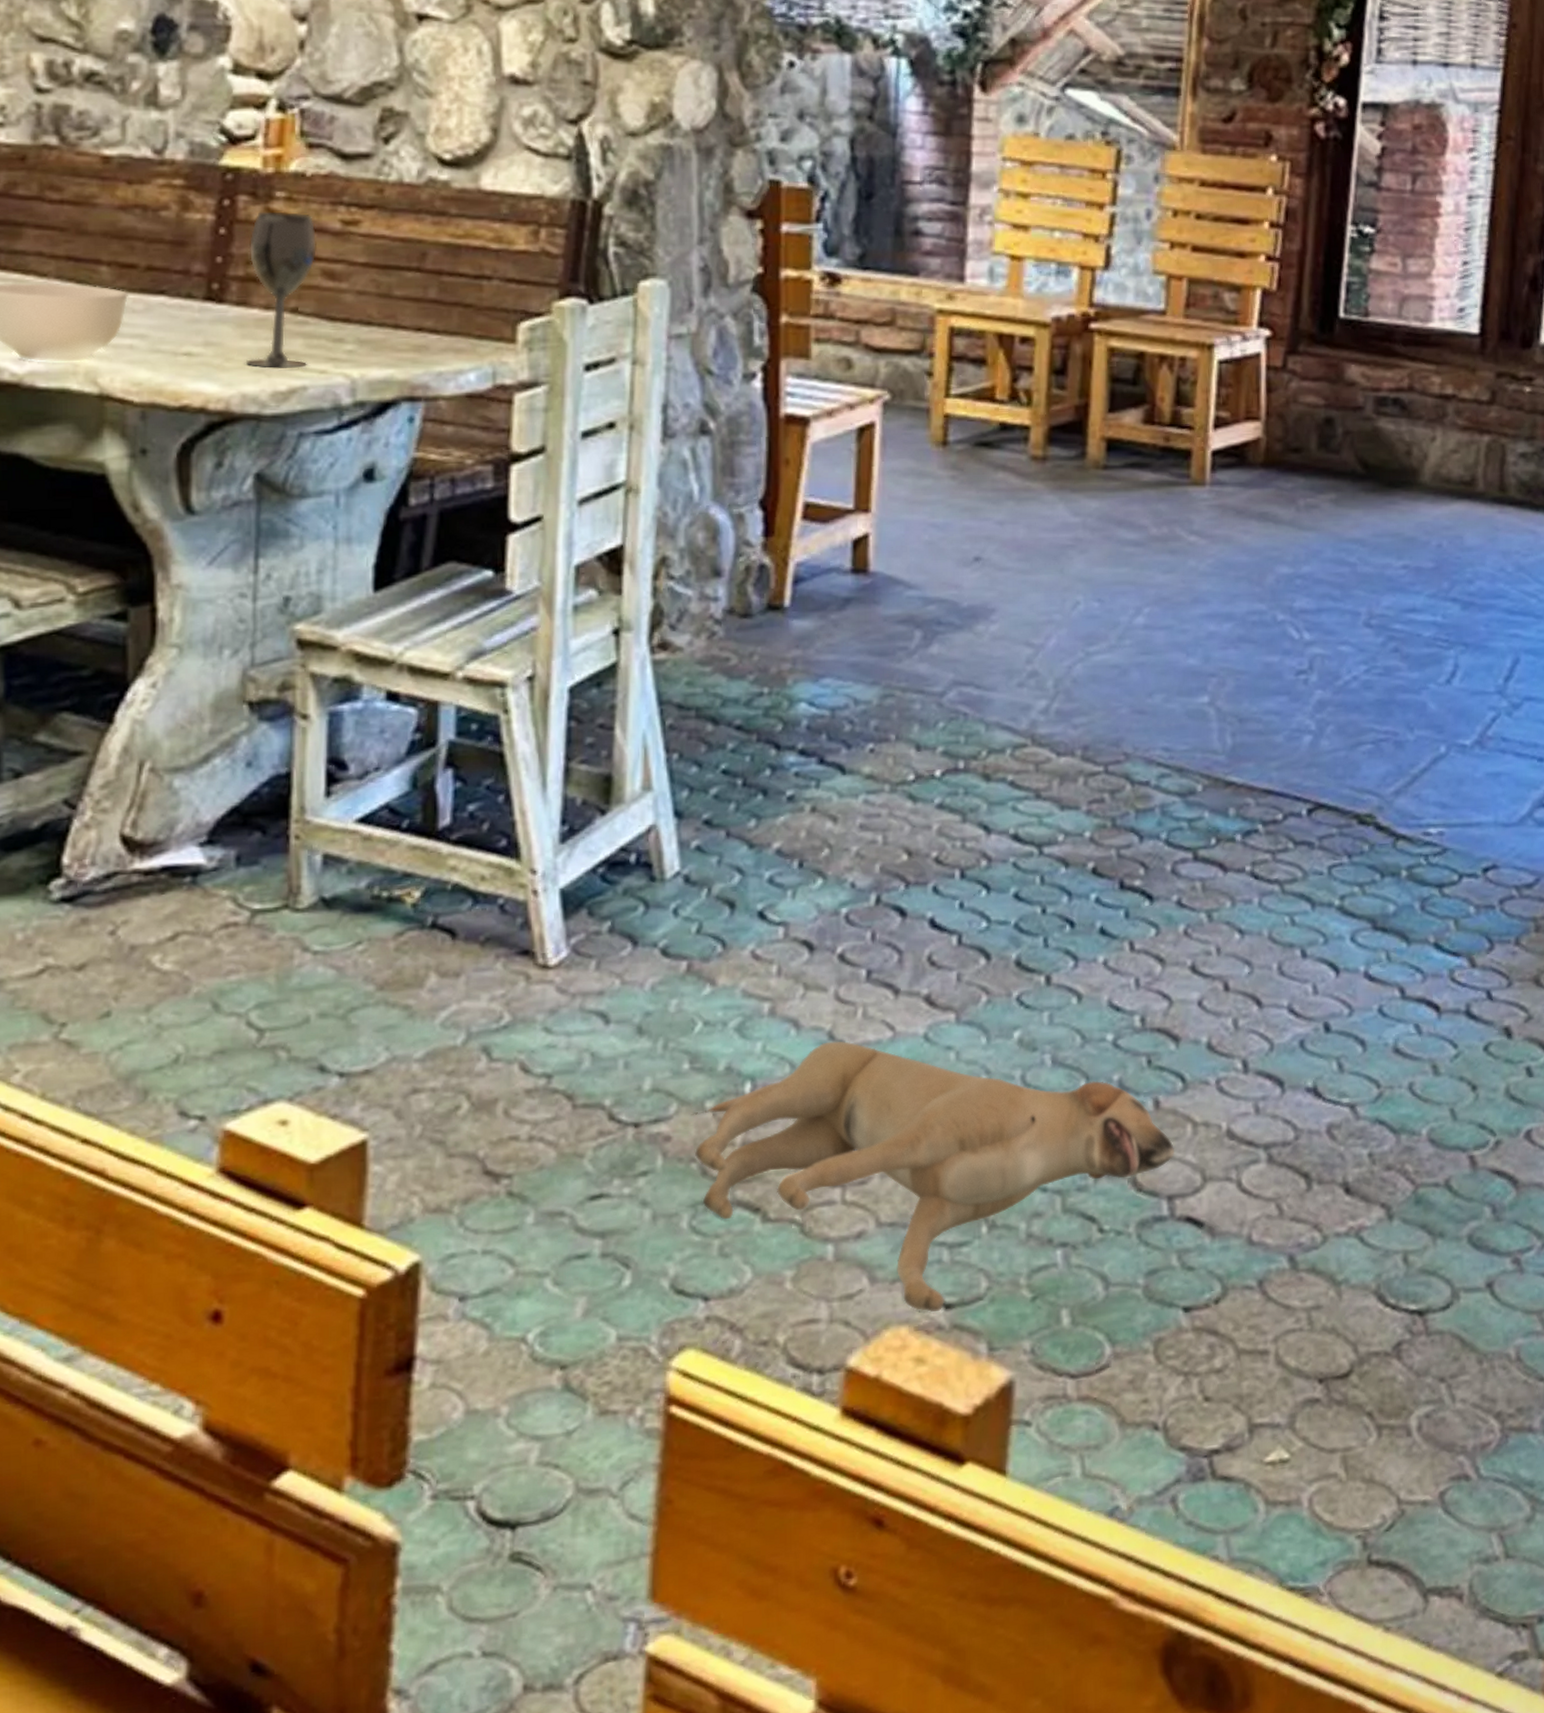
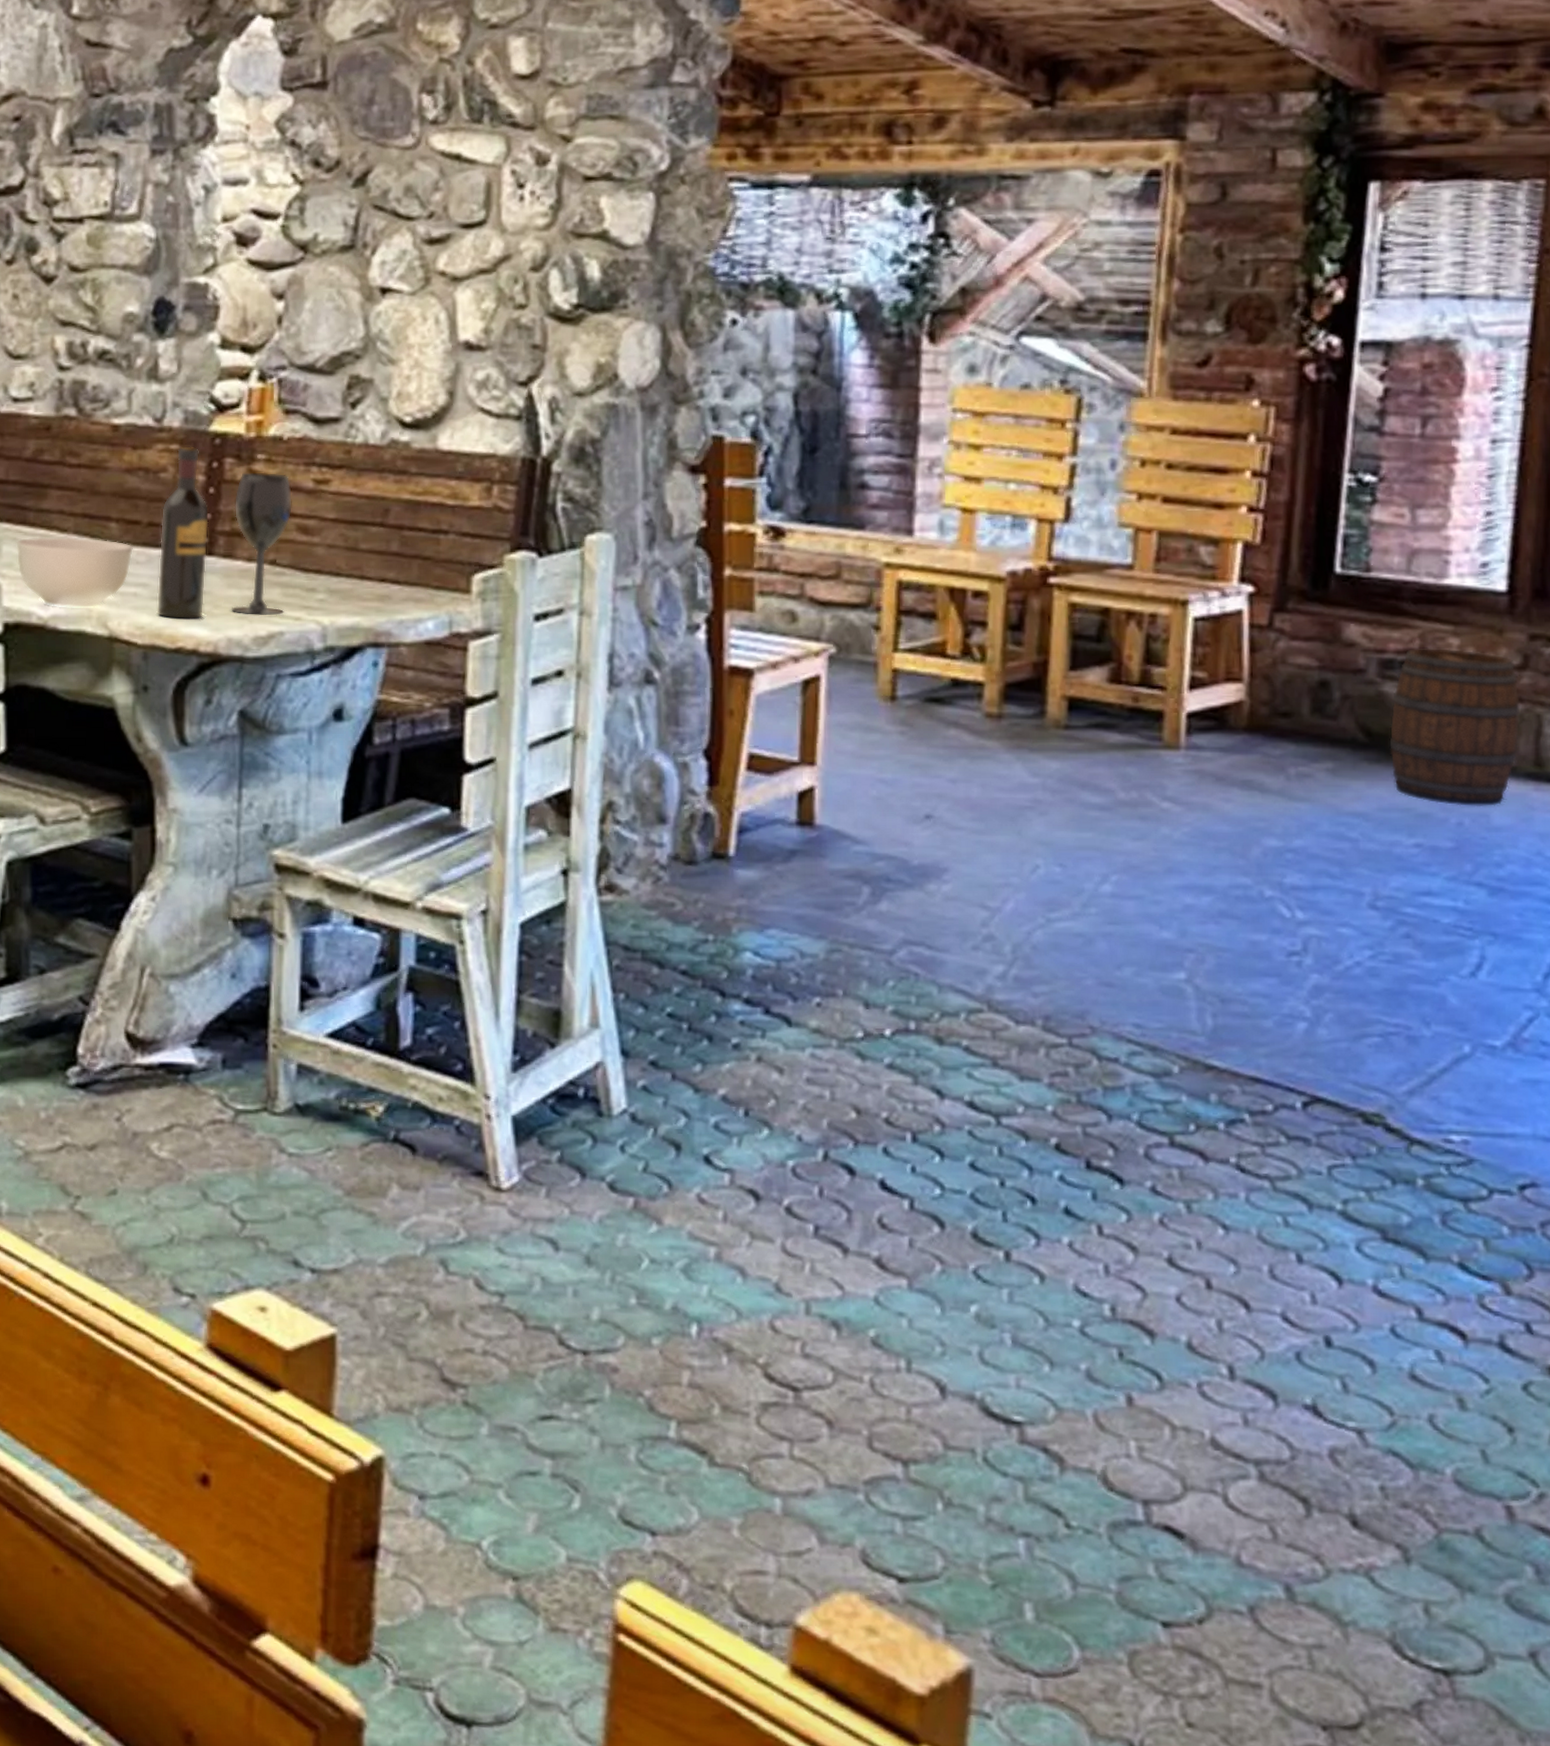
wine bottle: none [156,180,220,374] -> present [156,445,210,620]
dog: present [691,1041,1174,1312] -> none [638,1293,1150,1583]
wooden barrel: none [1382,386,1489,530] -> present [1389,648,1521,806]

